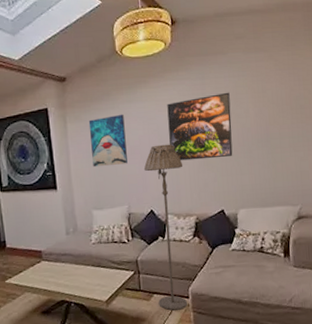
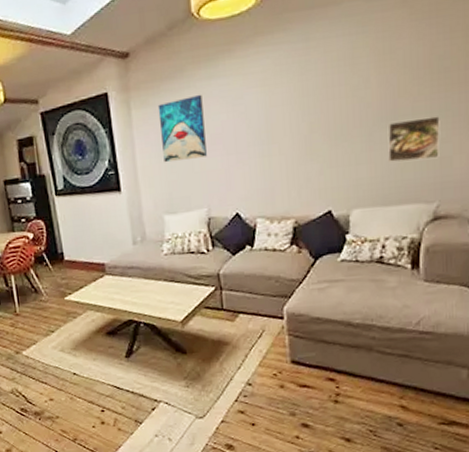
floor lamp: present [143,144,188,311] -> none [227,129,282,333]
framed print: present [167,92,233,161] -> none [258,56,346,150]
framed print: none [263,140,300,174] -> present [387,116,440,162]

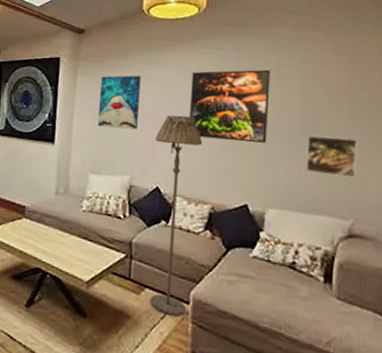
floor lamp: none [227,129,282,333] -> present [150,114,203,317]
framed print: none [258,56,346,150] -> present [190,69,270,143]

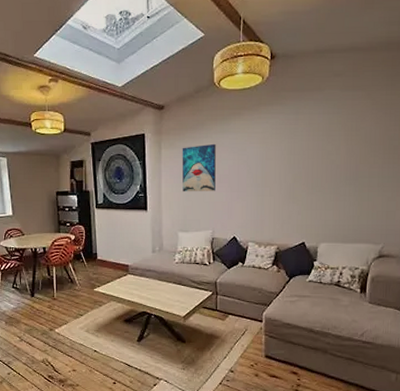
floor lamp: present [150,114,203,317] -> none [230,175,269,332]
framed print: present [190,69,270,143] -> none [258,128,322,192]
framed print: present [306,136,357,178] -> none [349,180,388,212]

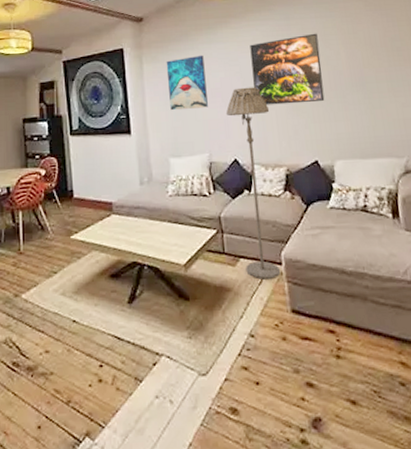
floor lamp: none [230,175,269,332] -> present [225,87,281,280]
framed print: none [258,128,322,192] -> present [250,33,325,105]

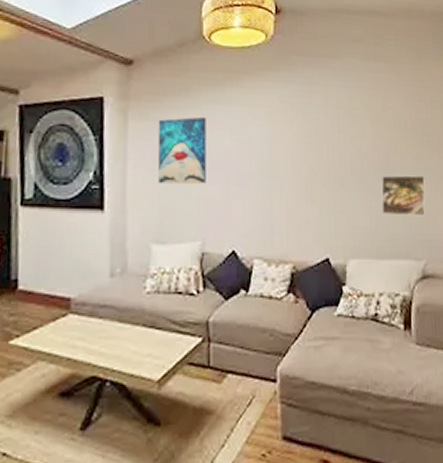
floor lamp: present [225,87,281,280] -> none [227,162,280,400]
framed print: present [250,33,325,105] -> none [263,105,344,188]
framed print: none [358,85,403,121] -> present [381,175,426,216]

